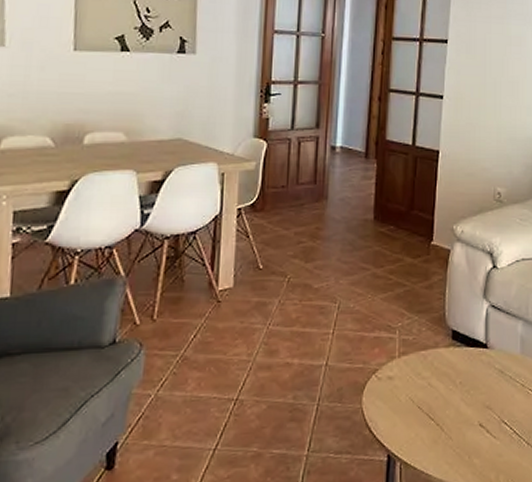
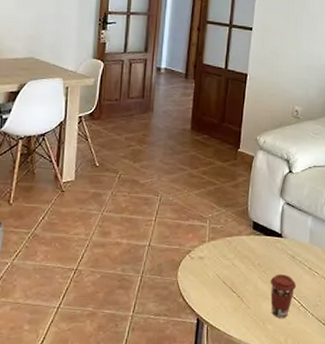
coffee cup: none [475,393,508,450] -> present [270,273,297,318]

